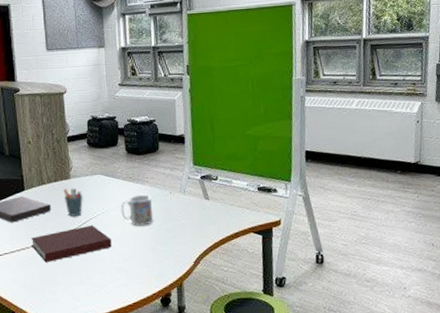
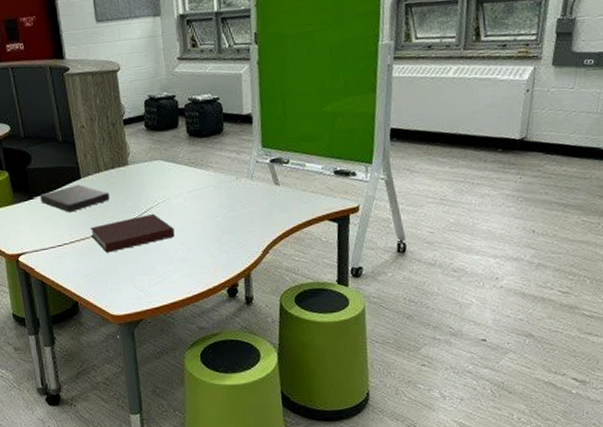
pen holder: present [63,187,83,216] -> none [121,174,143,205]
mug: present [120,194,154,226] -> none [183,180,219,215]

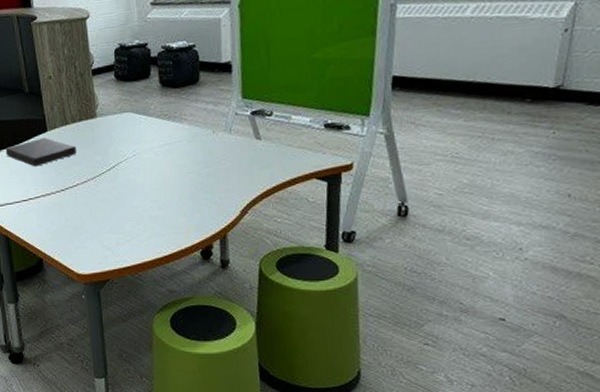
notebook: present [89,213,175,253] -> none [55,168,145,209]

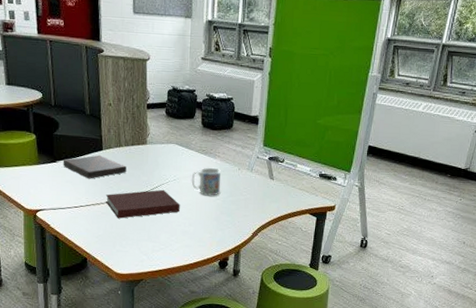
notebook: none [55,168,145,209] -> present [105,189,180,219]
mug: none [154,134,193,171] -> present [191,167,221,196]

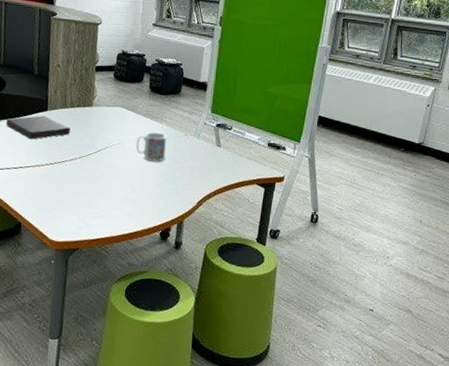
notebook: present [105,189,180,219] -> none [46,153,123,182]

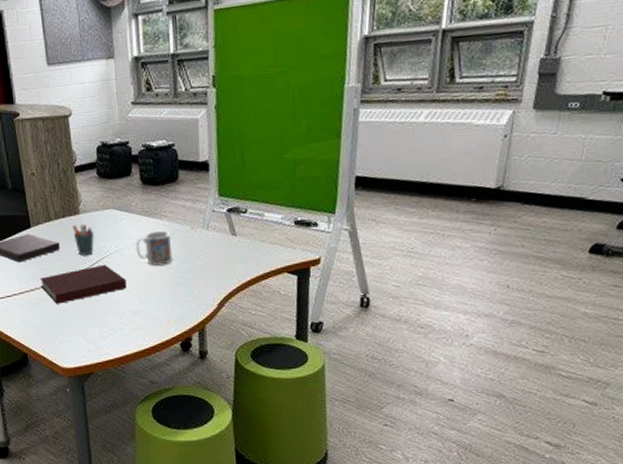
notebook: none [46,153,123,182] -> present [39,264,127,304]
pen holder: none [84,115,102,143] -> present [72,223,94,255]

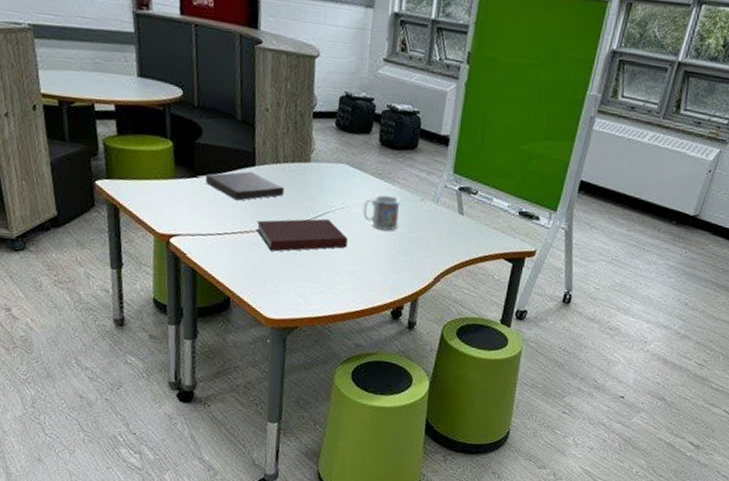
pen holder: present [72,223,94,255] -> none [300,173,322,206]

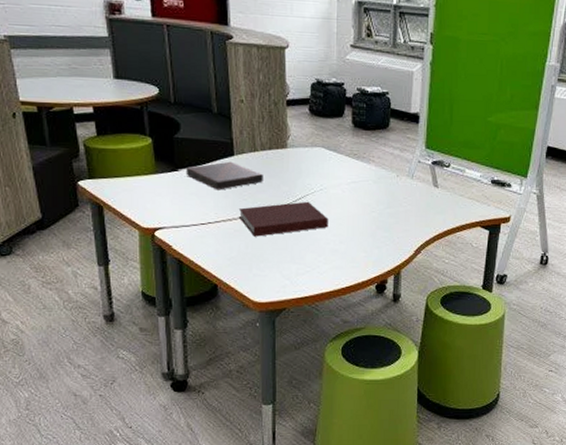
mug: present [363,194,399,231] -> none [341,174,377,208]

